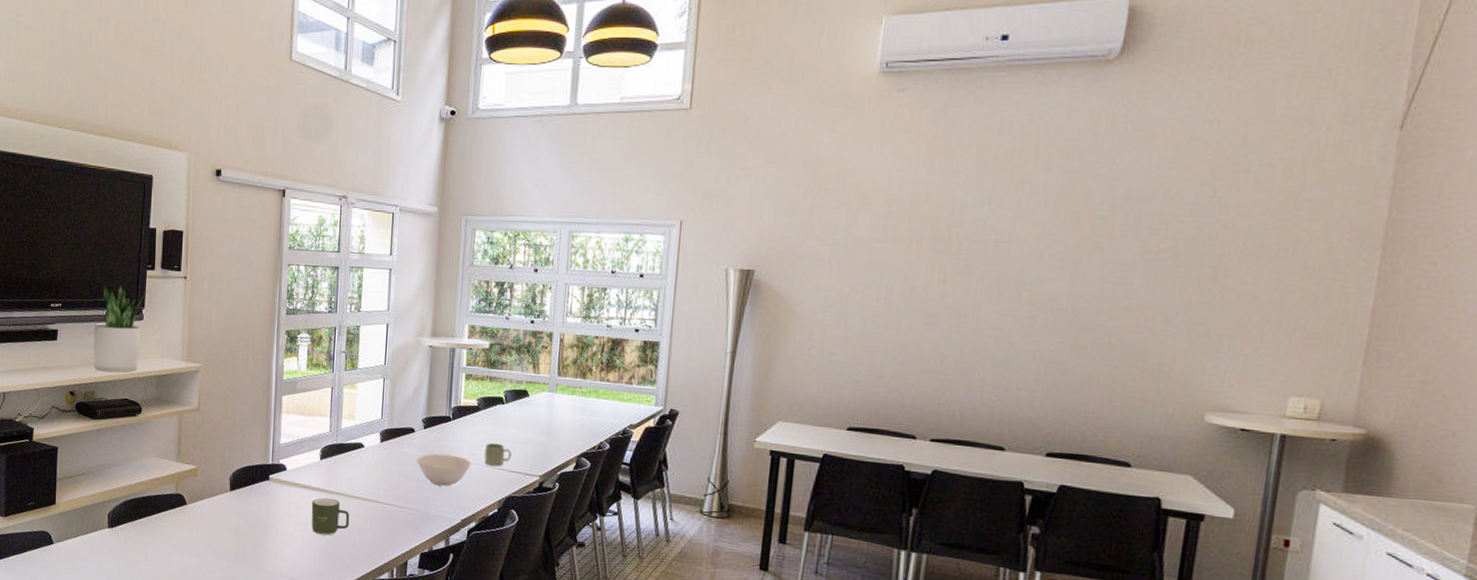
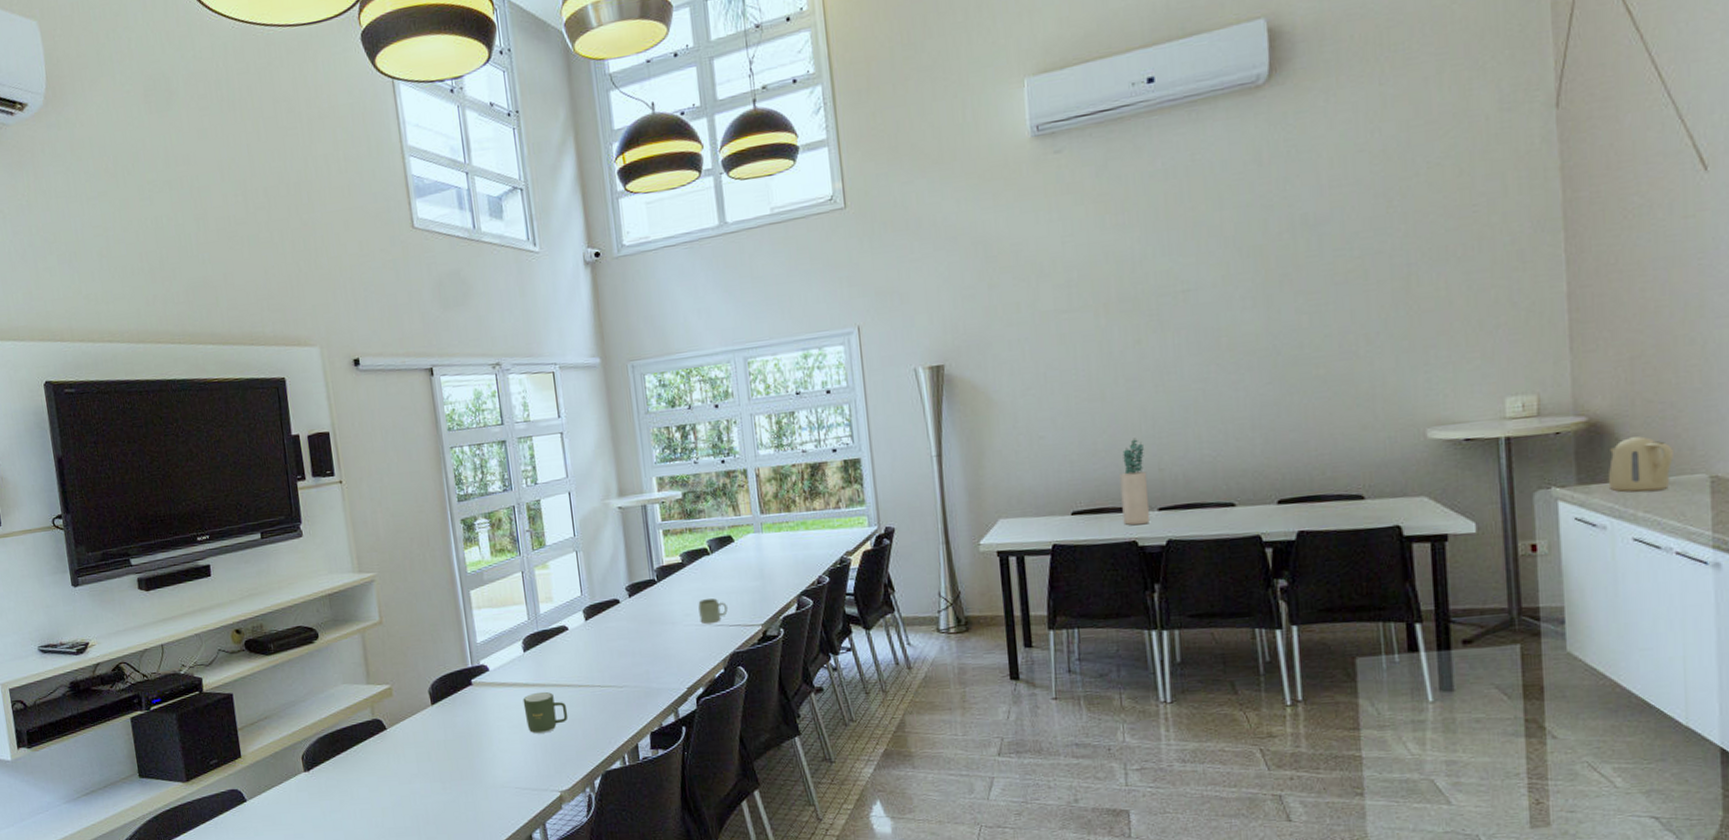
planter: present [93,281,147,373] -> none [249,499,306,602]
bowl: present [415,453,472,486] -> none [626,620,688,656]
vase: none [894,370,928,452] -> present [1119,438,1151,526]
kettle: none [1373,457,1446,513] -> present [1608,436,1673,493]

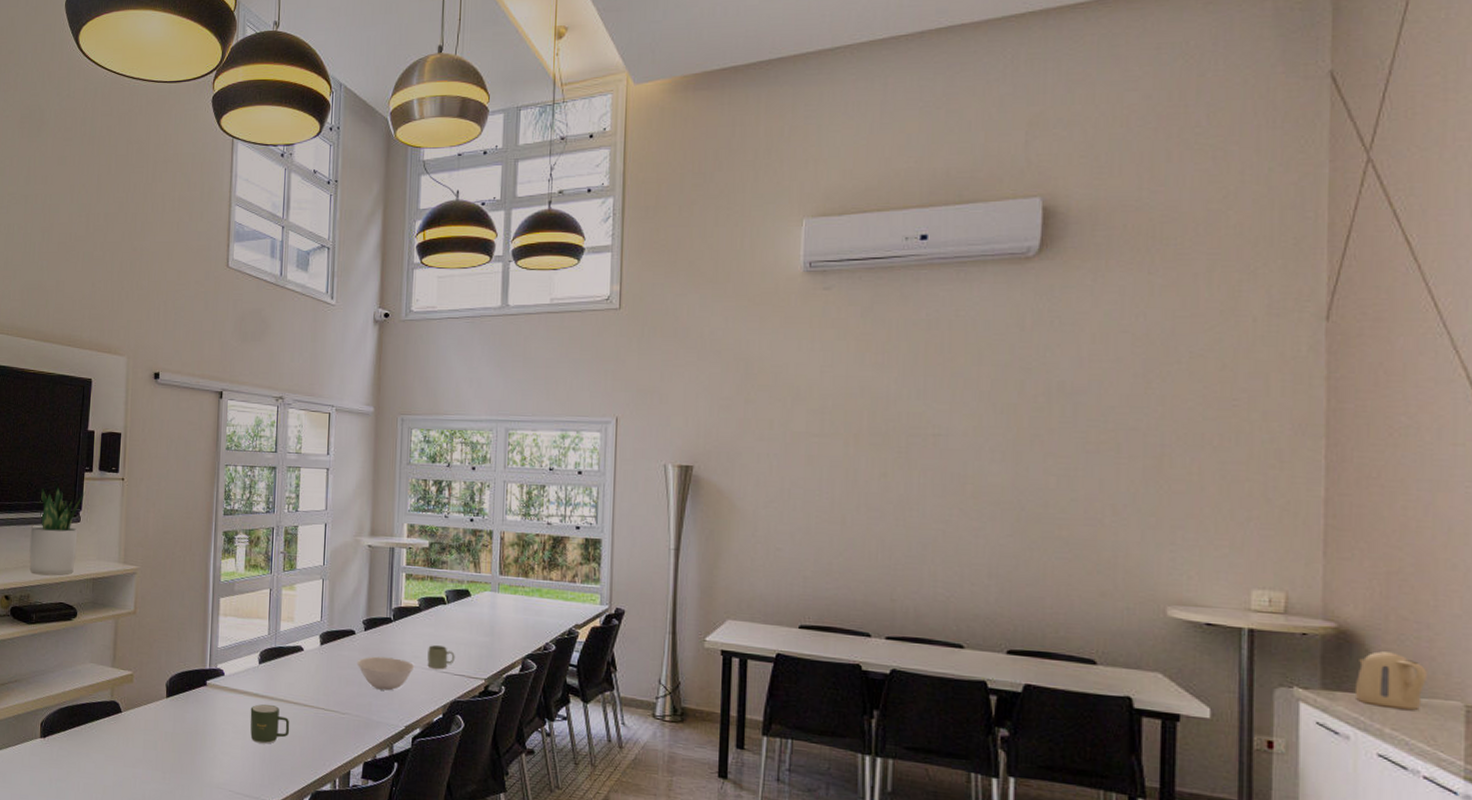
planter: none [249,499,306,602] -> present [29,483,85,576]
bowl: none [626,620,688,656] -> present [356,656,415,691]
vase: present [1119,438,1151,526] -> none [849,565,879,650]

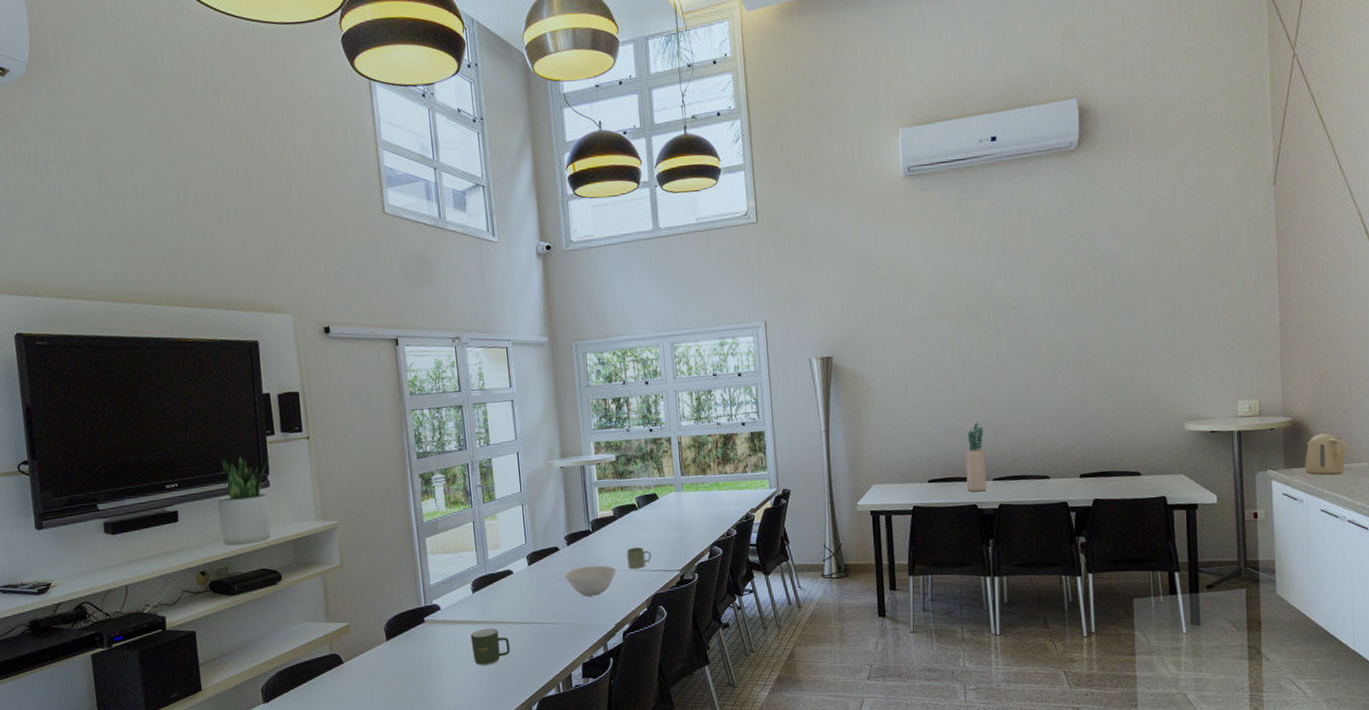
vase: none [849,565,879,650] -> present [965,422,987,492]

